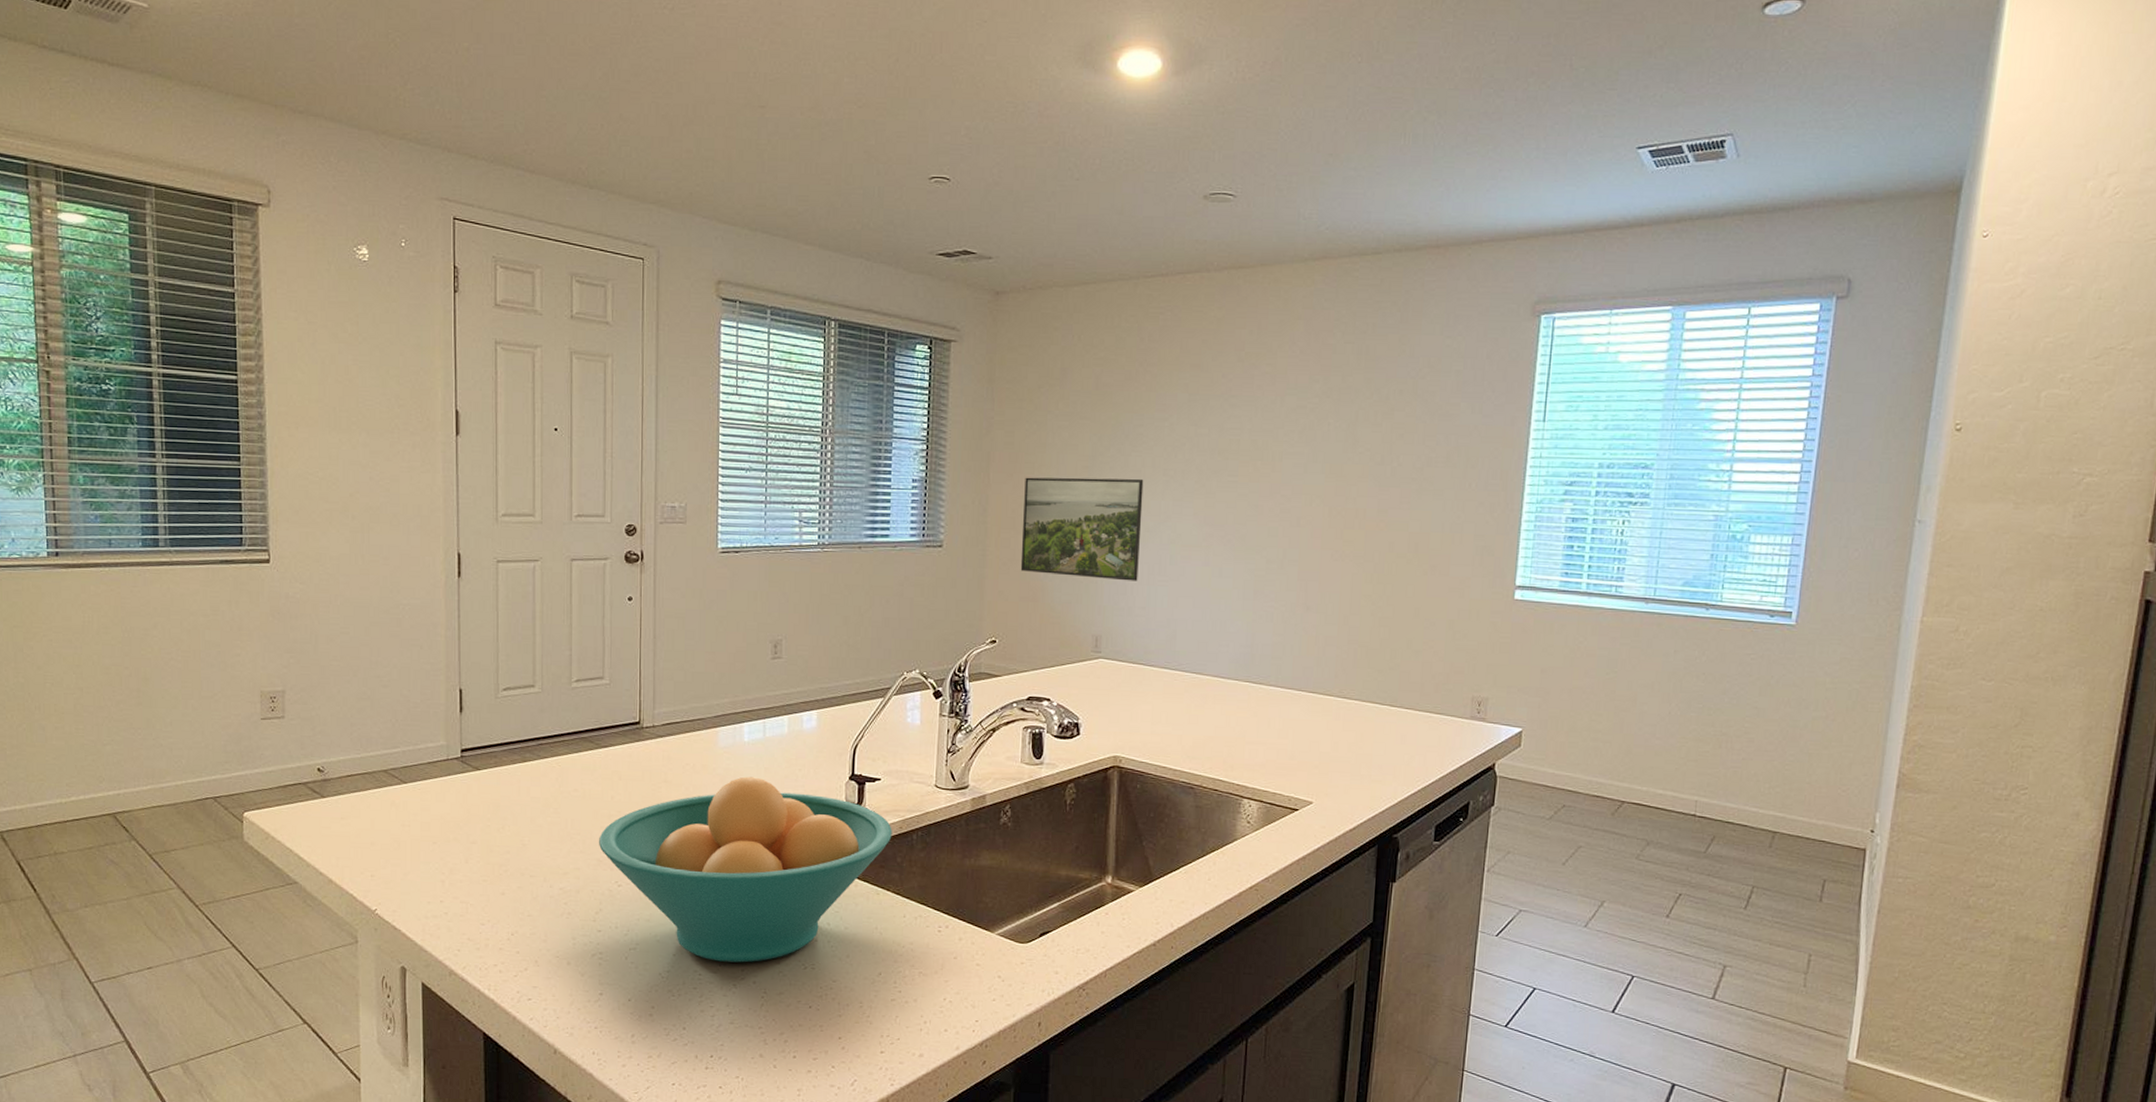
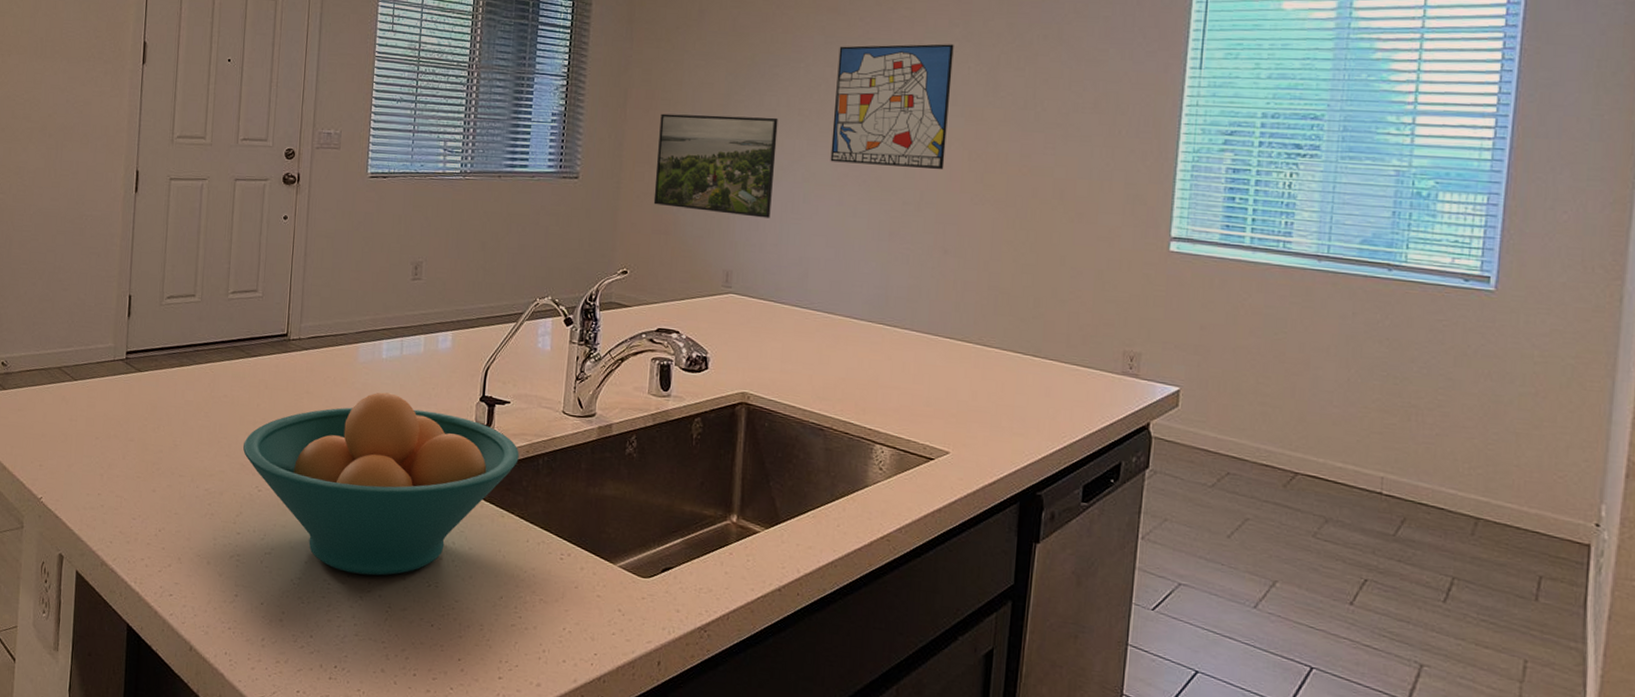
wall art: none [1195,400,1314,526] -> present [830,44,954,169]

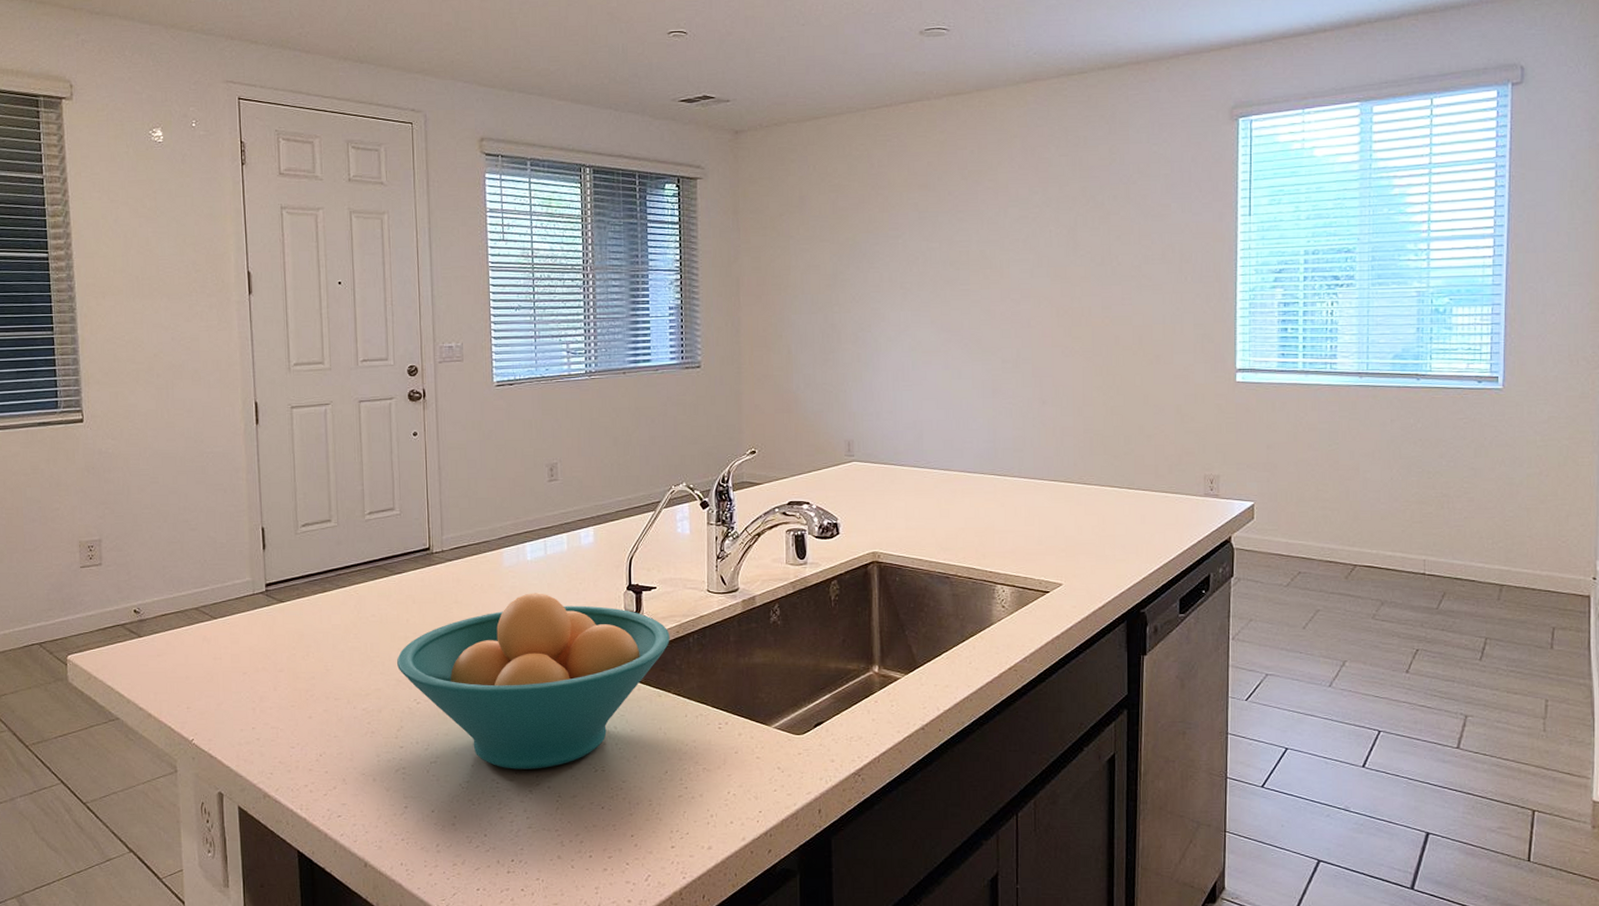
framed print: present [653,113,778,218] -> none [773,292,884,388]
wall art: present [830,44,954,169] -> none [932,210,1036,329]

